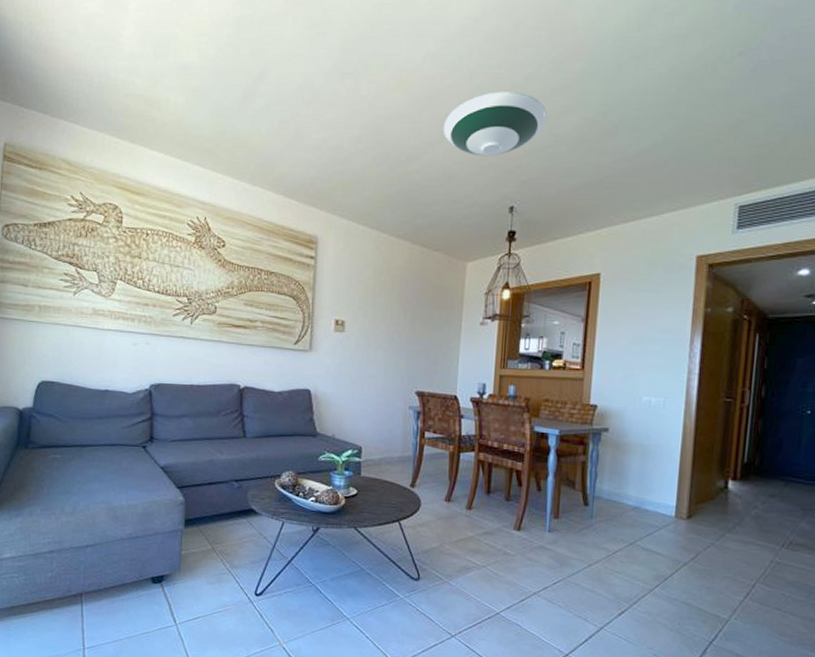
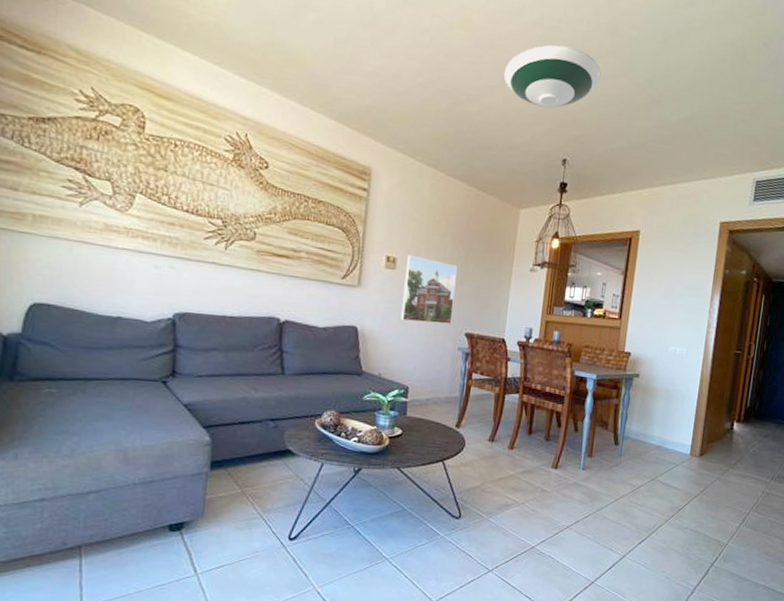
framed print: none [351,317,405,383] -> present [400,254,457,324]

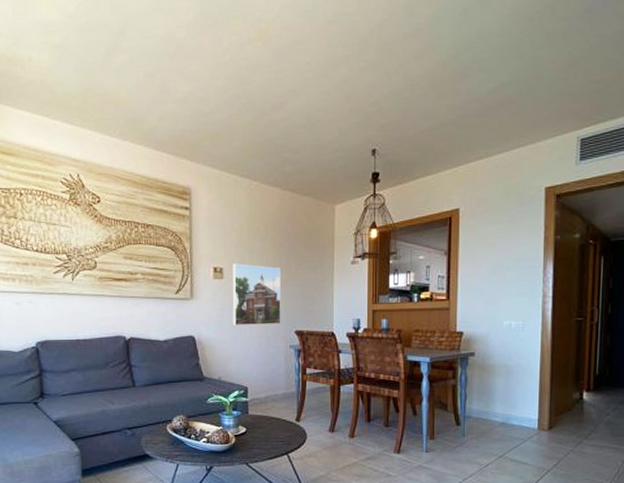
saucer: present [503,45,601,108] -> none [304,38,401,102]

